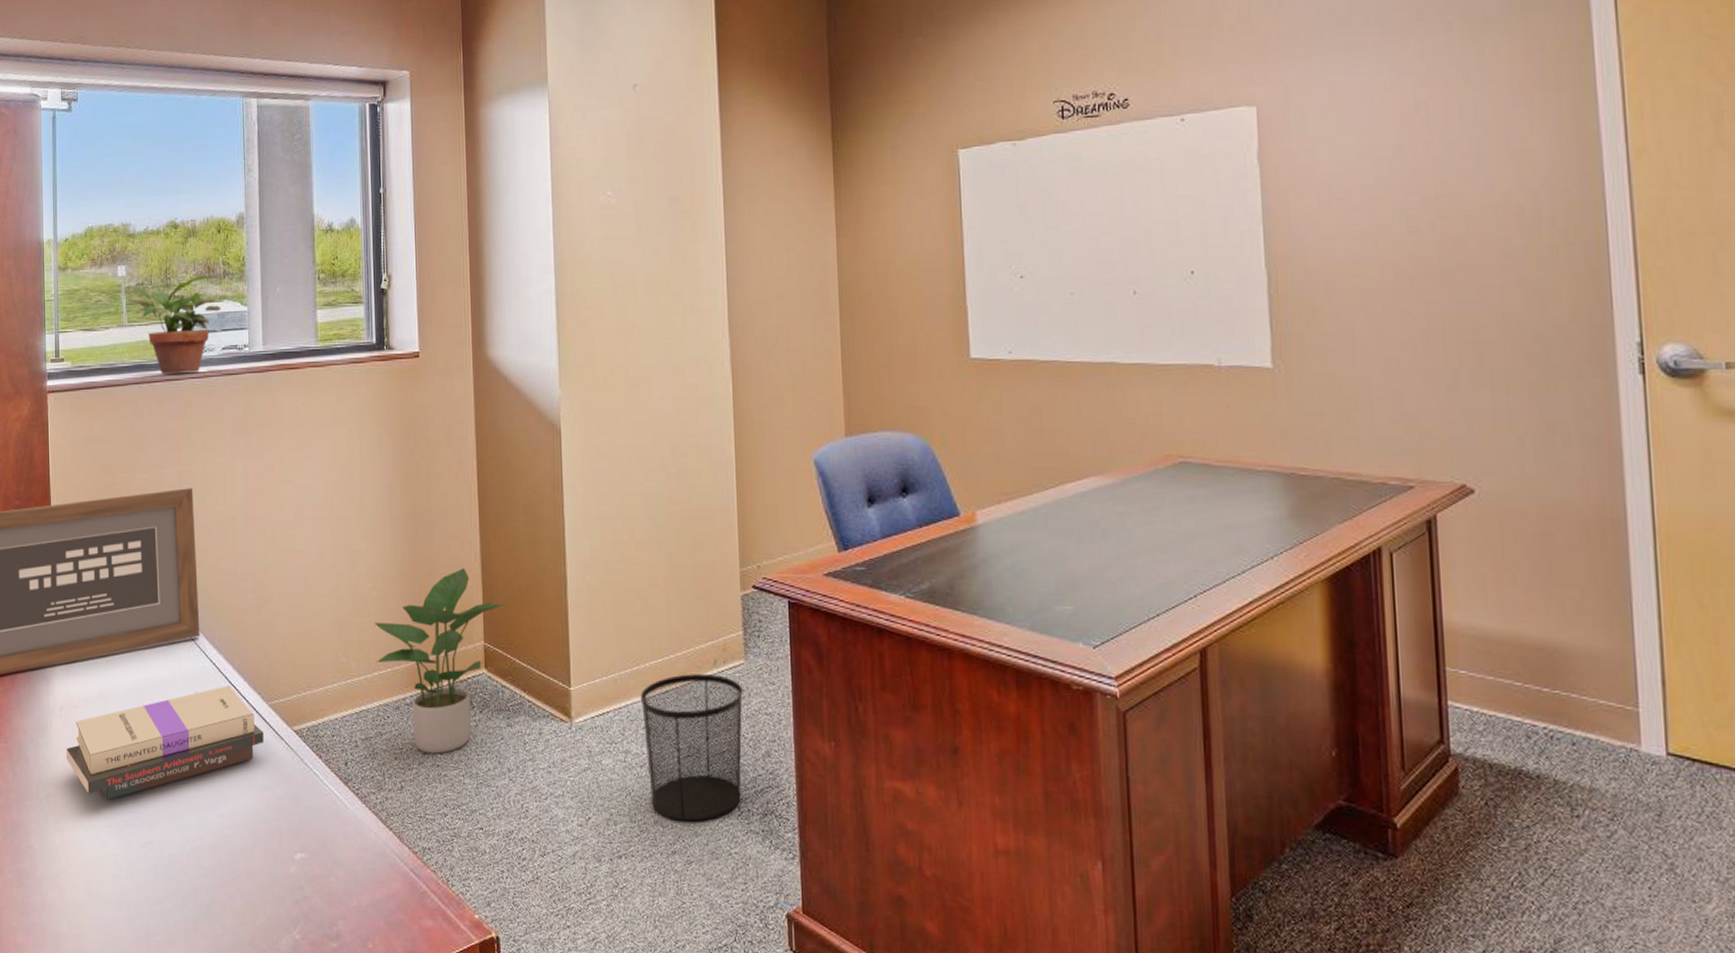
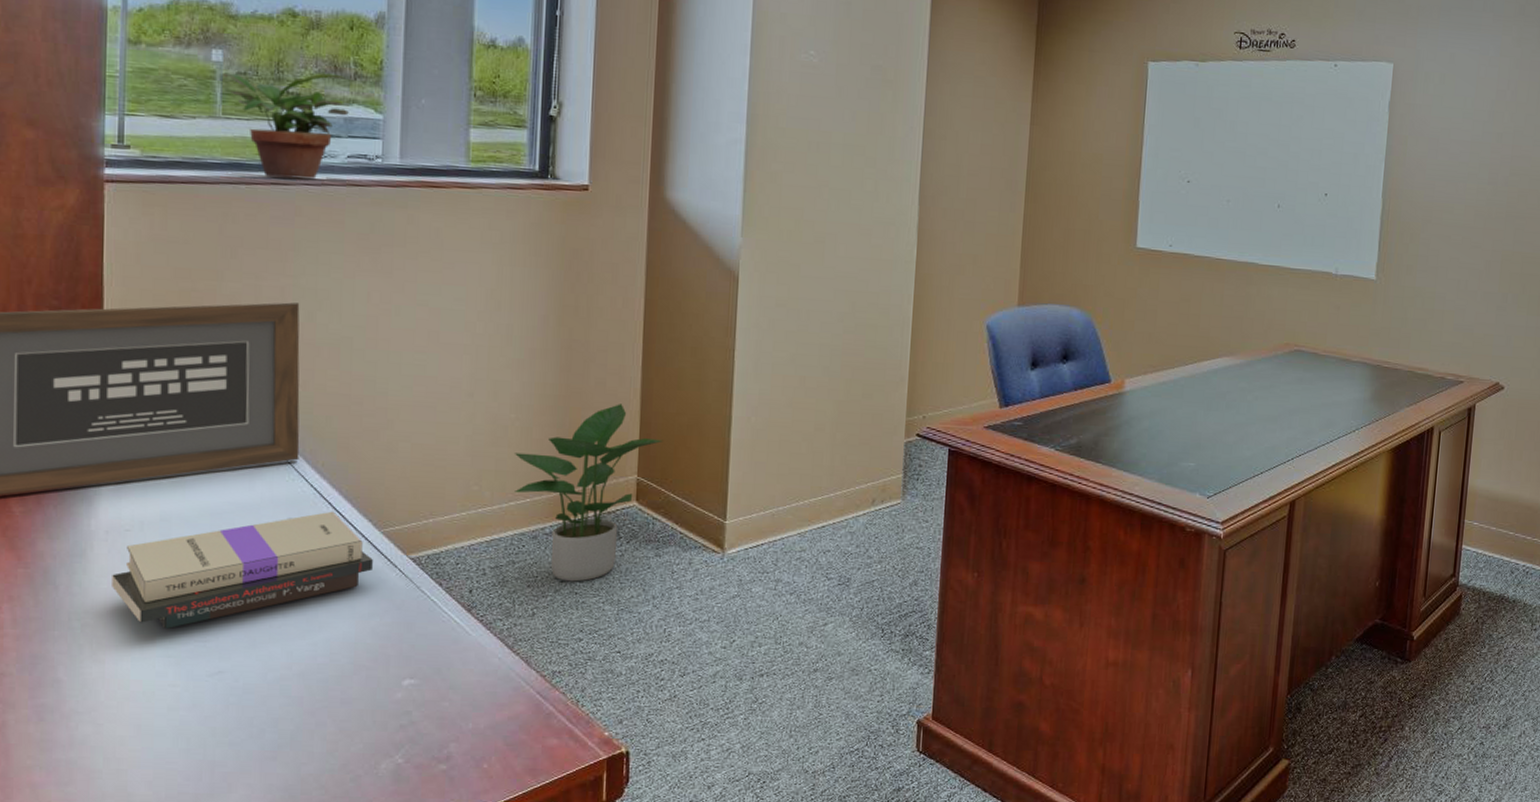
waste bin: present [640,674,743,822] -> none [796,511,897,643]

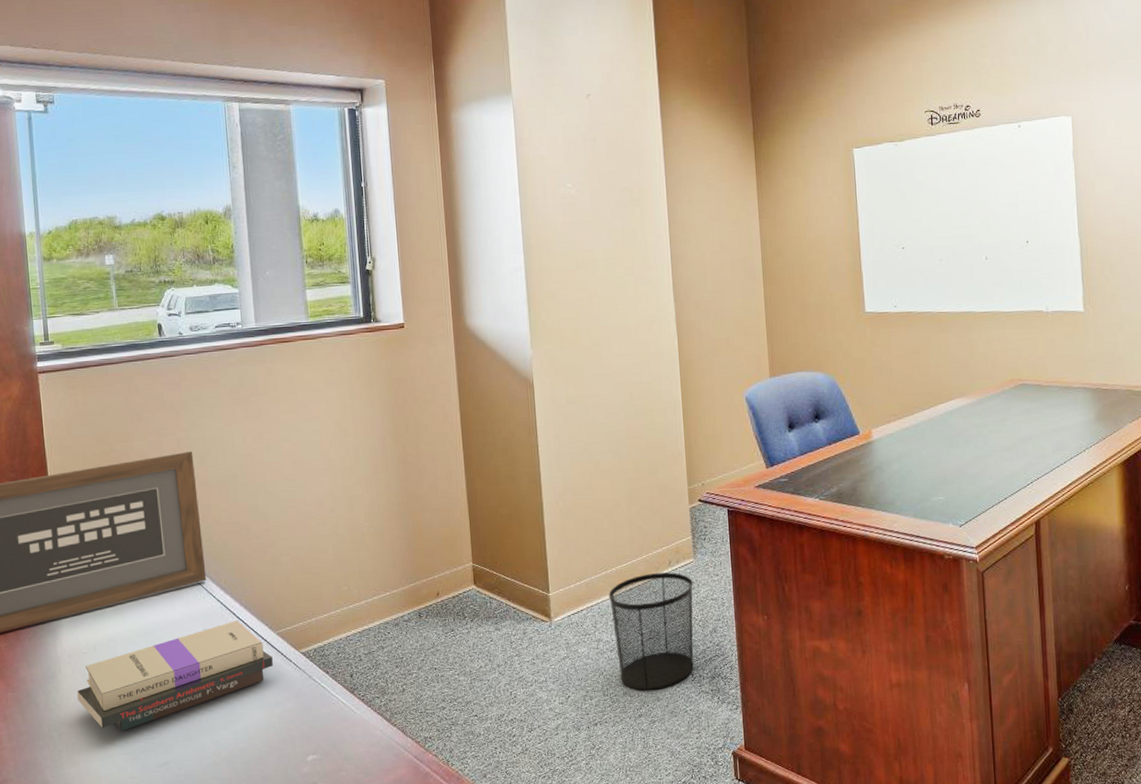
potted plant: present [223,72,349,180] -> none [115,261,212,352]
potted plant: present [515,404,664,582] -> none [373,503,490,660]
waste bin: none [796,511,897,643] -> present [608,572,694,691]

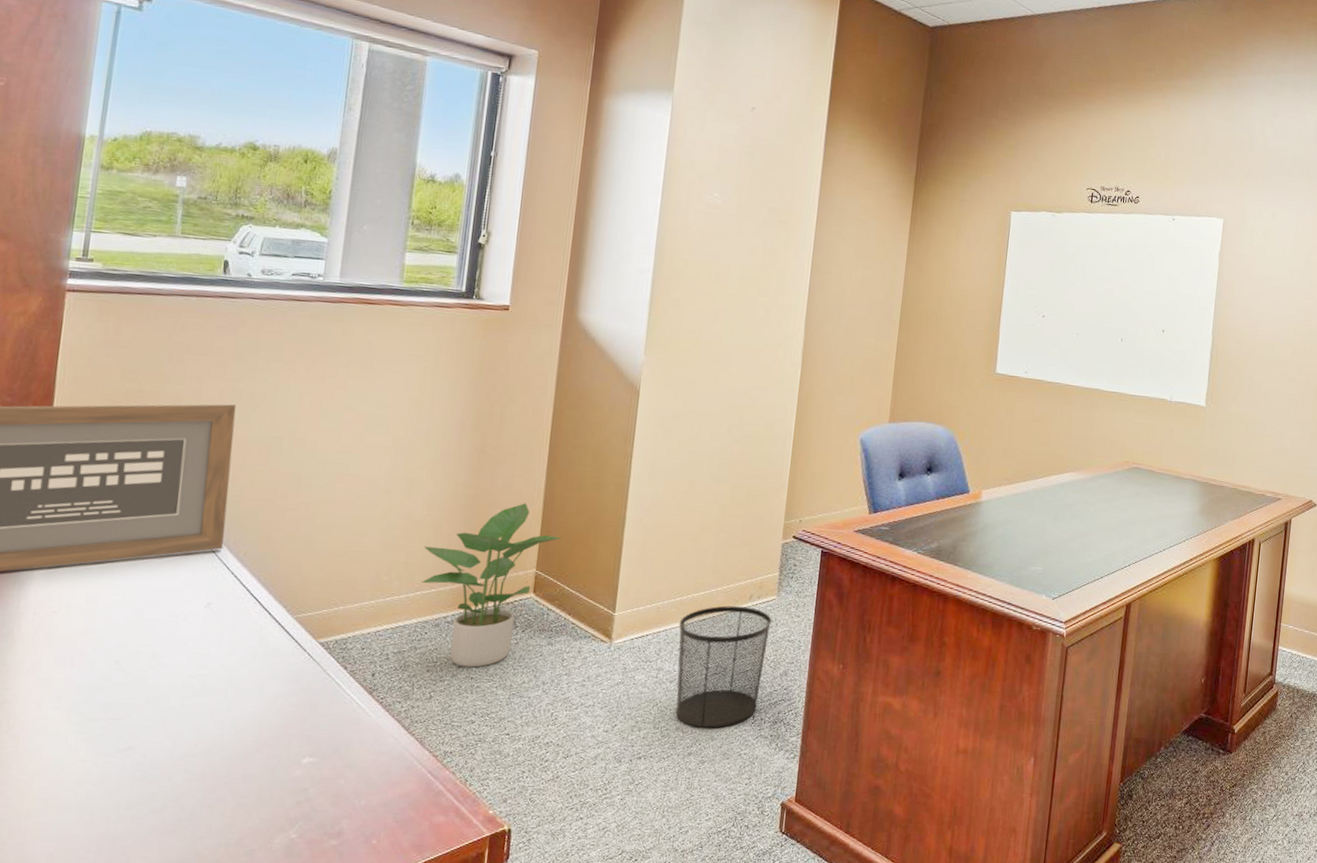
books: present [77,620,273,732] -> none [34,597,284,707]
potted plant: none [373,503,490,660] -> present [421,503,563,668]

